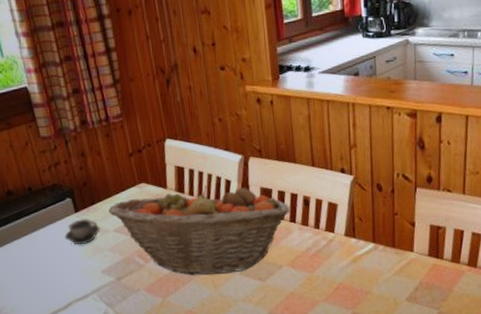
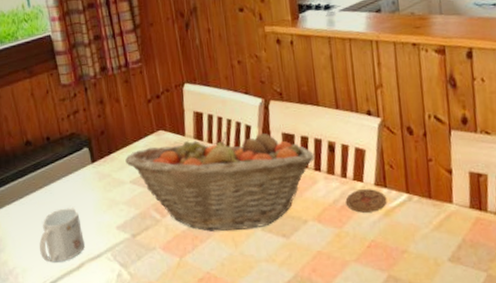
mug: none [26,253,71,303] -> present [39,207,85,263]
cup: present [64,218,100,245] -> none [80,168,116,198]
coaster: none [317,239,355,260] -> present [345,189,387,213]

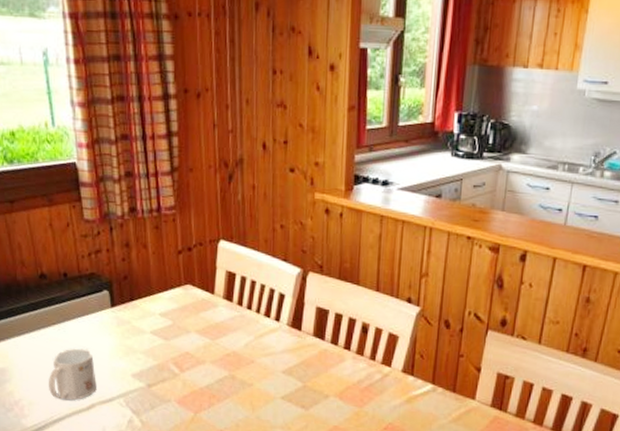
fruit basket: present [125,132,314,231] -> none [148,296,346,396]
coaster: present [345,189,387,213] -> none [370,374,412,397]

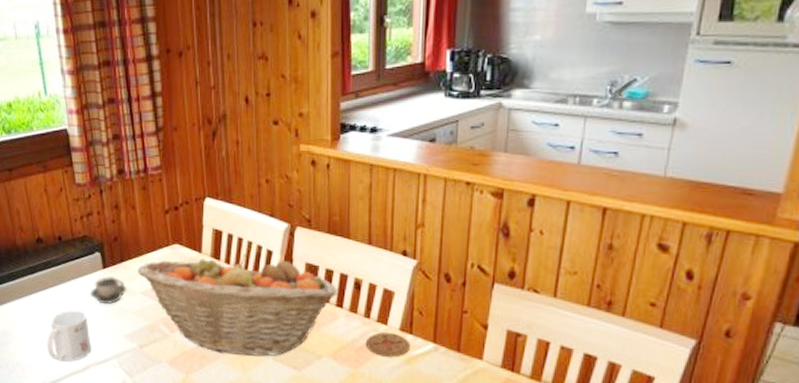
cup: none [96,314,136,344] -> present [90,275,127,305]
fruit basket: none [148,296,346,396] -> present [138,254,338,357]
coaster: none [370,374,412,397] -> present [365,332,411,357]

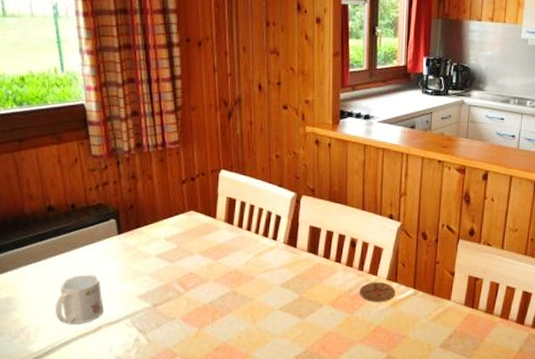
cup: present [90,275,127,305] -> none [103,240,142,268]
fruit basket: present [138,254,338,357] -> none [153,219,337,308]

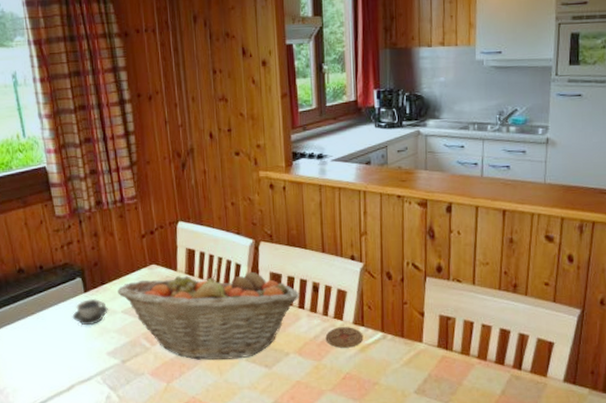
mug: present [56,274,103,324] -> none [30,333,75,384]
cup: none [103,240,142,268] -> present [72,298,108,326]
fruit basket: none [153,219,337,308] -> present [118,269,299,360]

